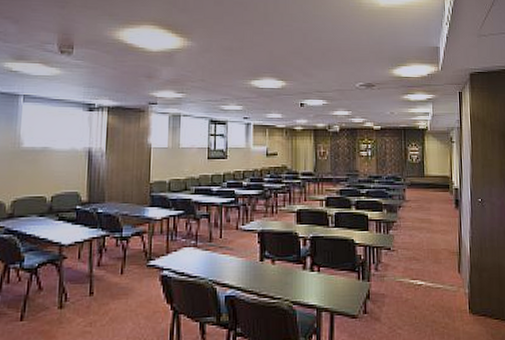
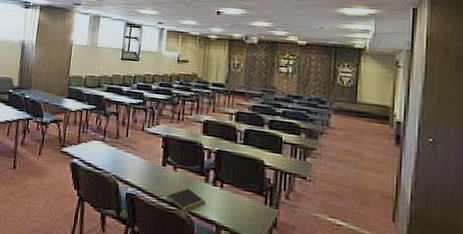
notepad: none [268,278,306,303] -> present [167,188,206,213]

